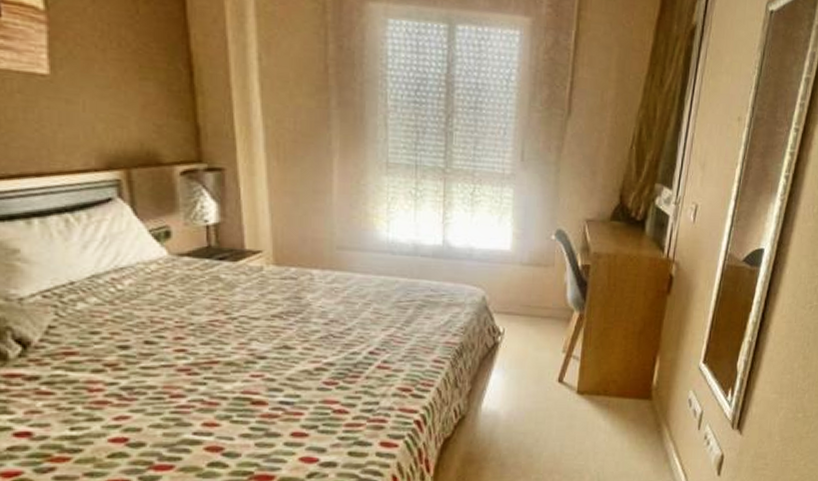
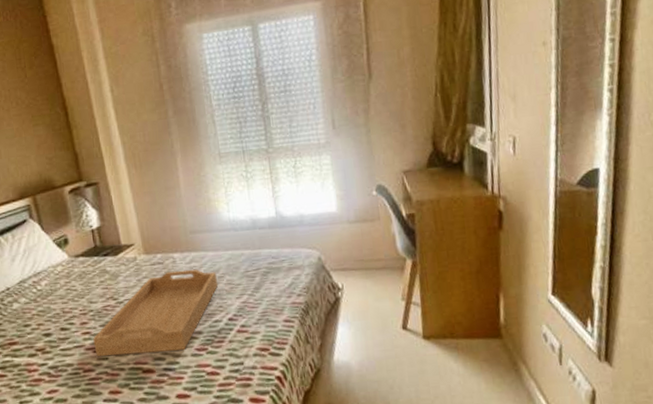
serving tray: none [189,289,362,382] -> present [93,269,218,357]

